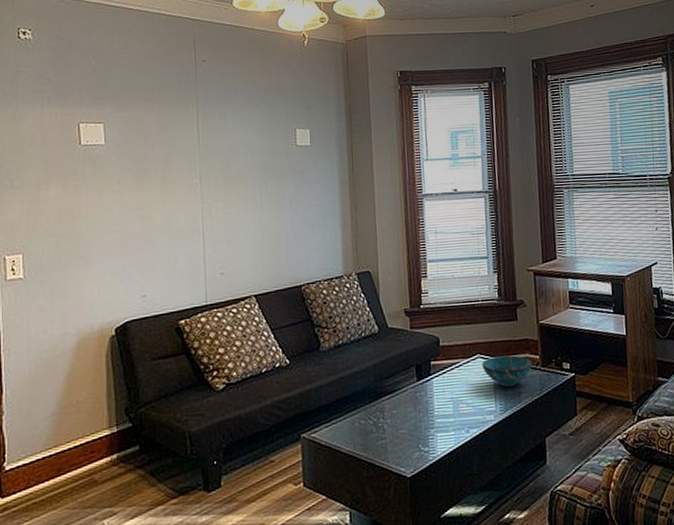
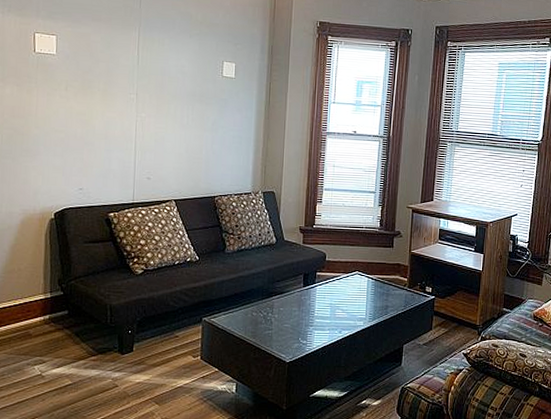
decorative bowl: present [482,354,533,386] -> none [359,274,401,300]

